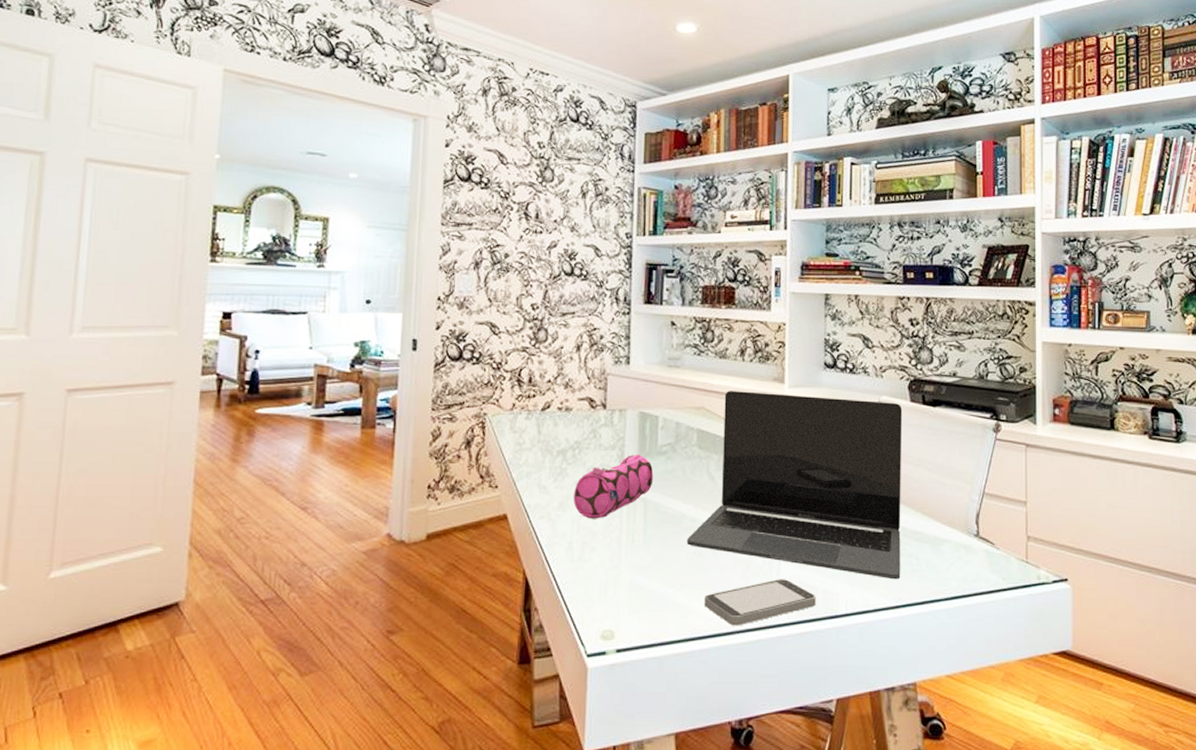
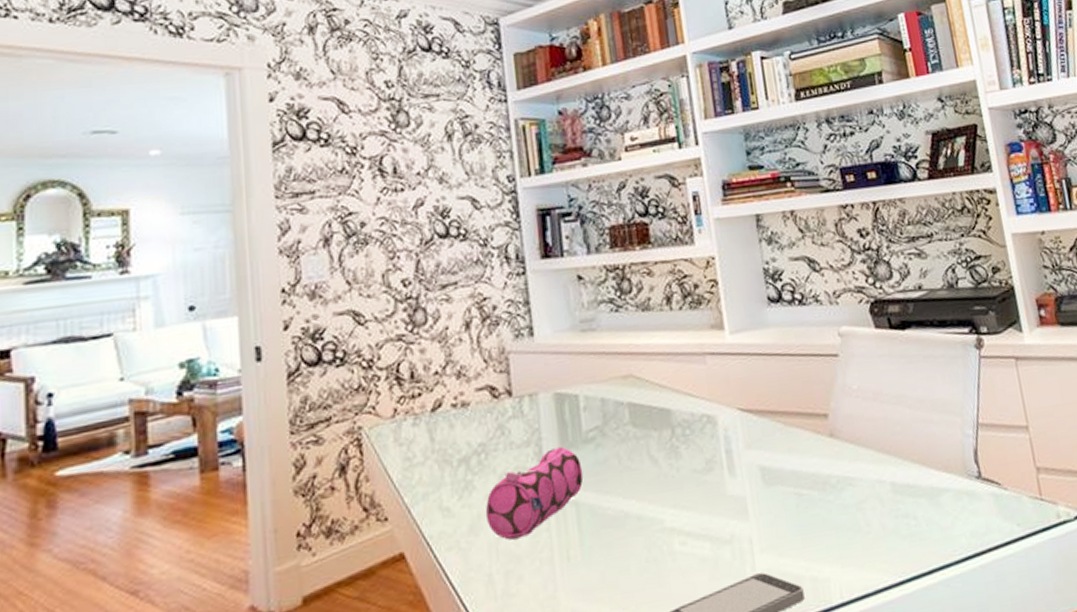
laptop: present [687,391,903,580] -> none [636,332,900,553]

